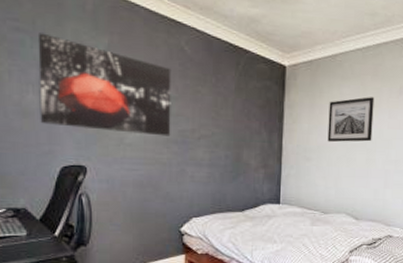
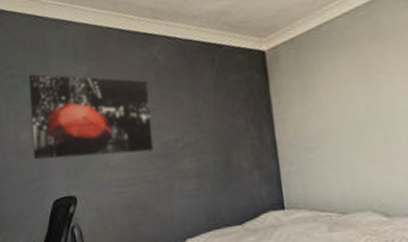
wall art: present [327,97,375,143] -> none [322,62,386,126]

